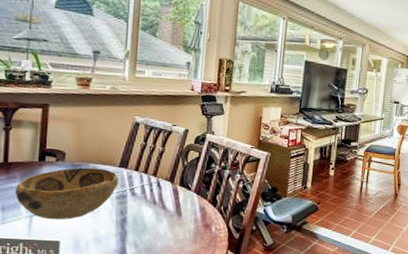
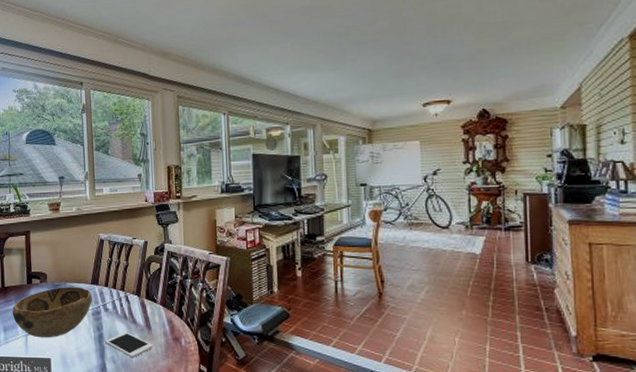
cell phone: none [128,217,182,243] -> present [105,332,154,358]

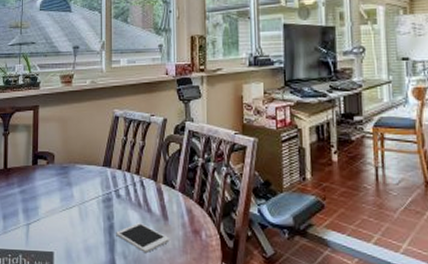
decorative bowl: present [12,287,92,338] -> none [14,169,103,228]

